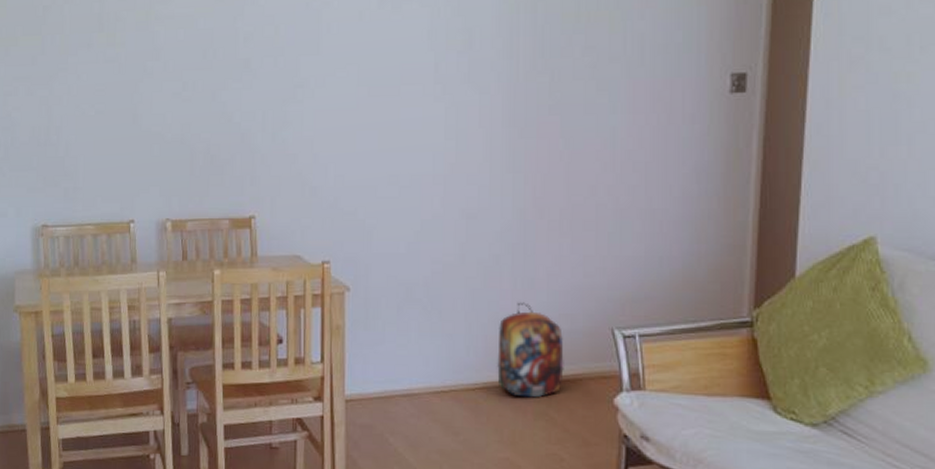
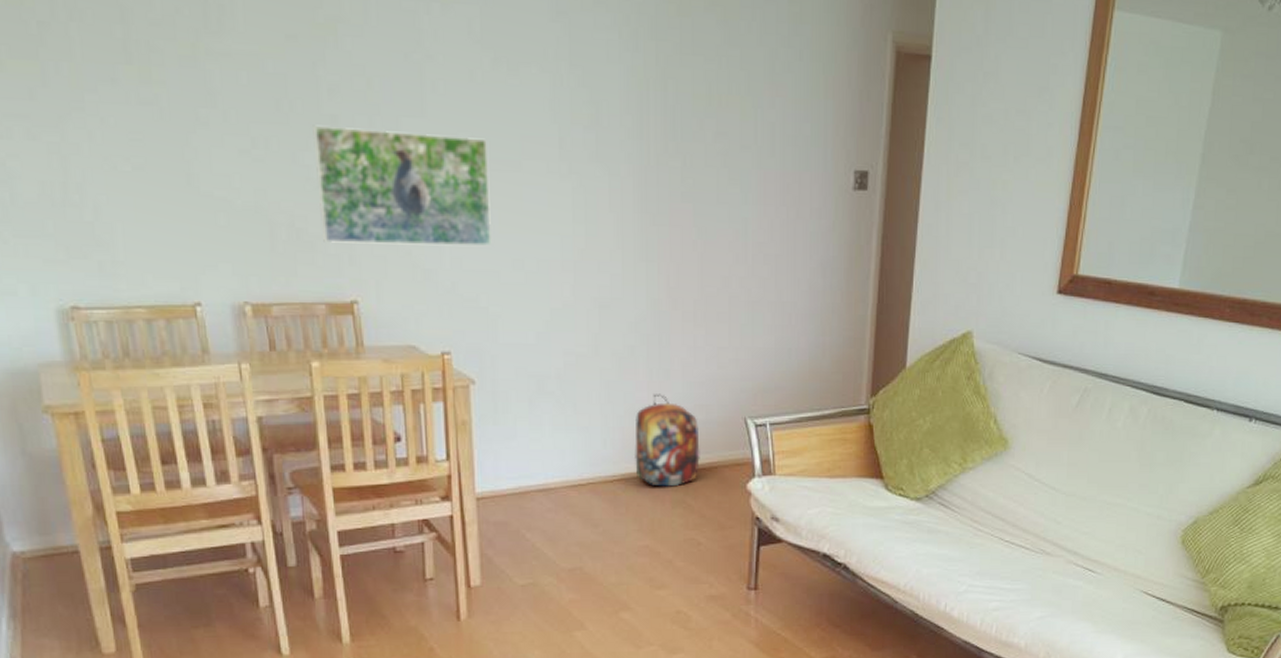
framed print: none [229,67,372,168] -> present [313,125,493,246]

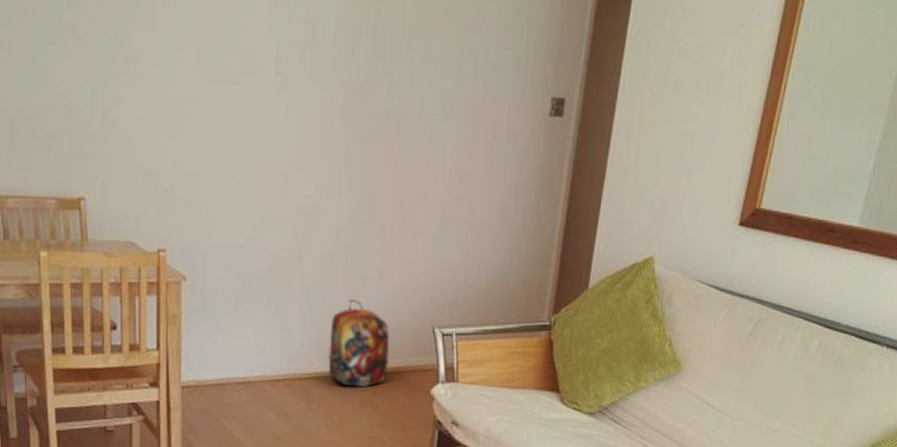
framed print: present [313,125,493,246] -> none [53,32,211,152]

